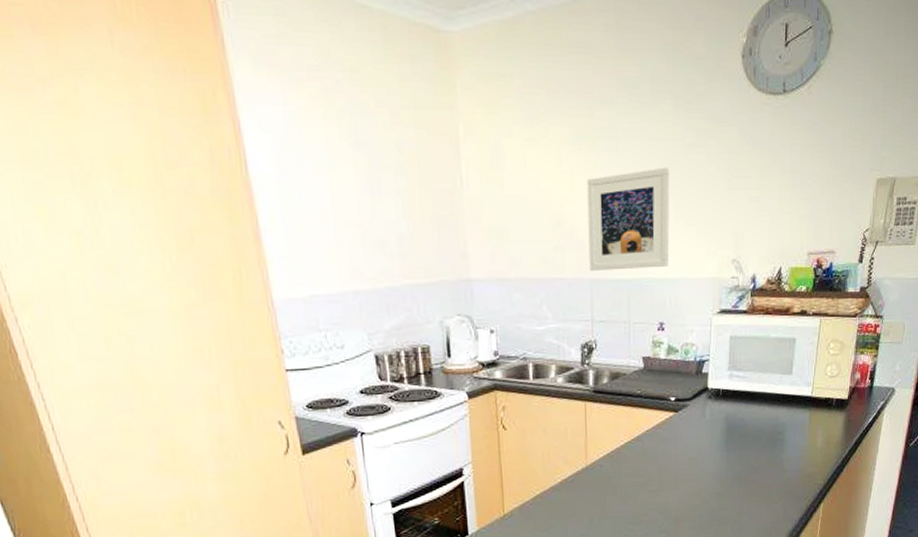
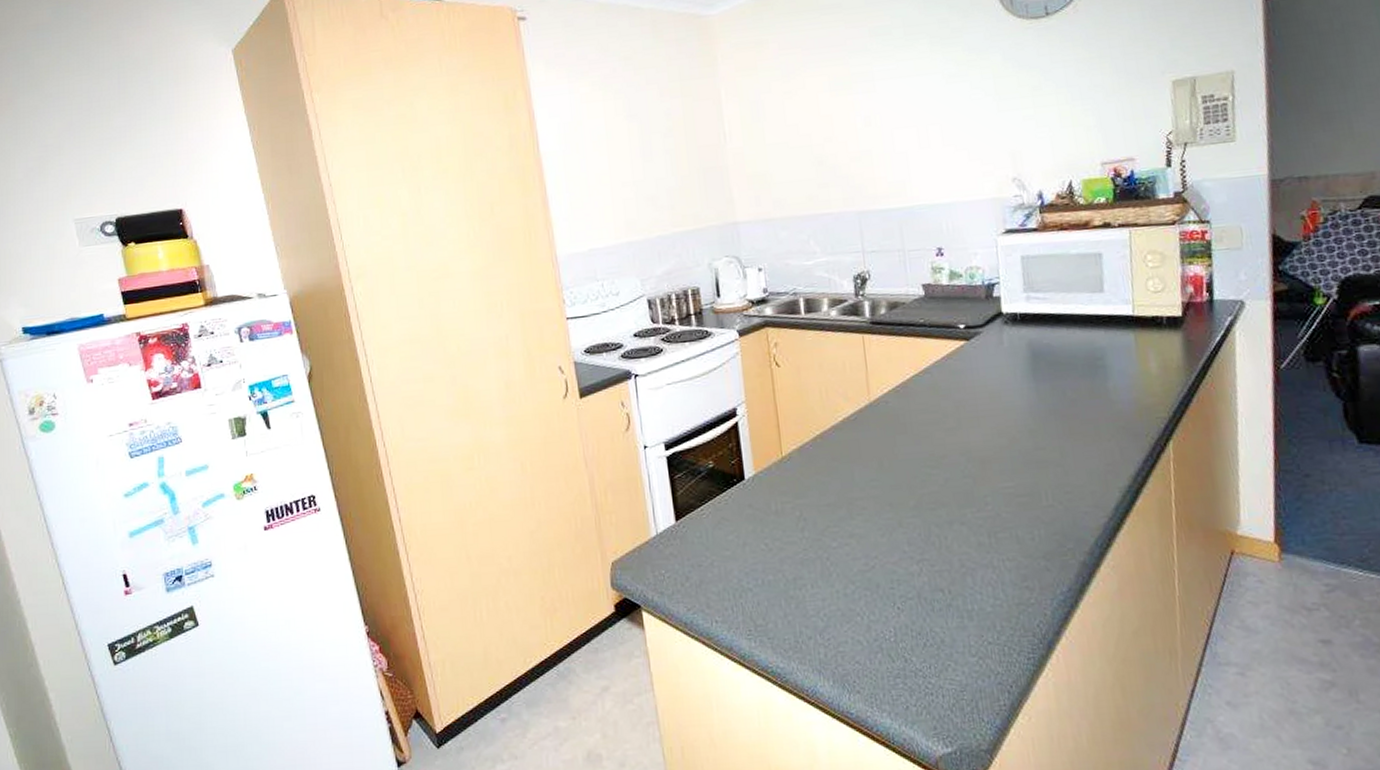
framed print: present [587,167,670,271] -> none [846,99,941,204]

